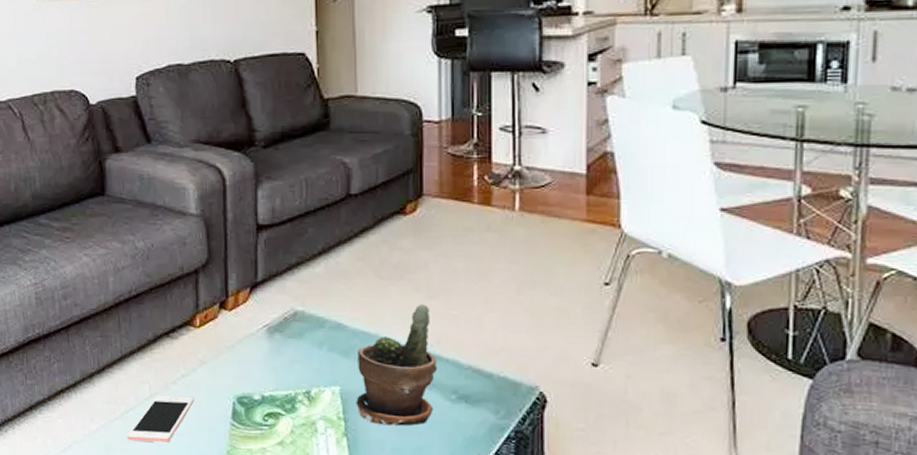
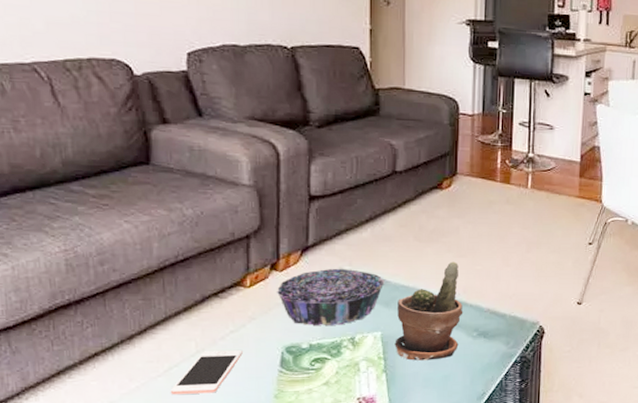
decorative bowl: none [225,308,342,377] -> present [276,268,385,326]

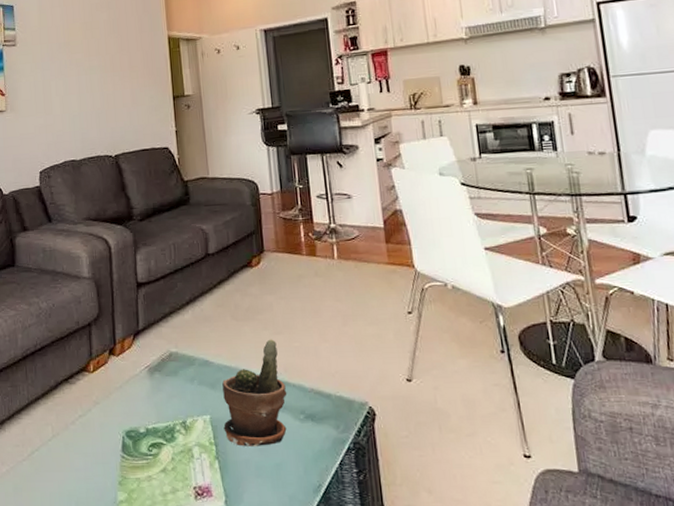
cell phone: present [171,350,243,394] -> none [33,435,90,479]
decorative bowl: present [276,268,385,326] -> none [114,350,209,410]

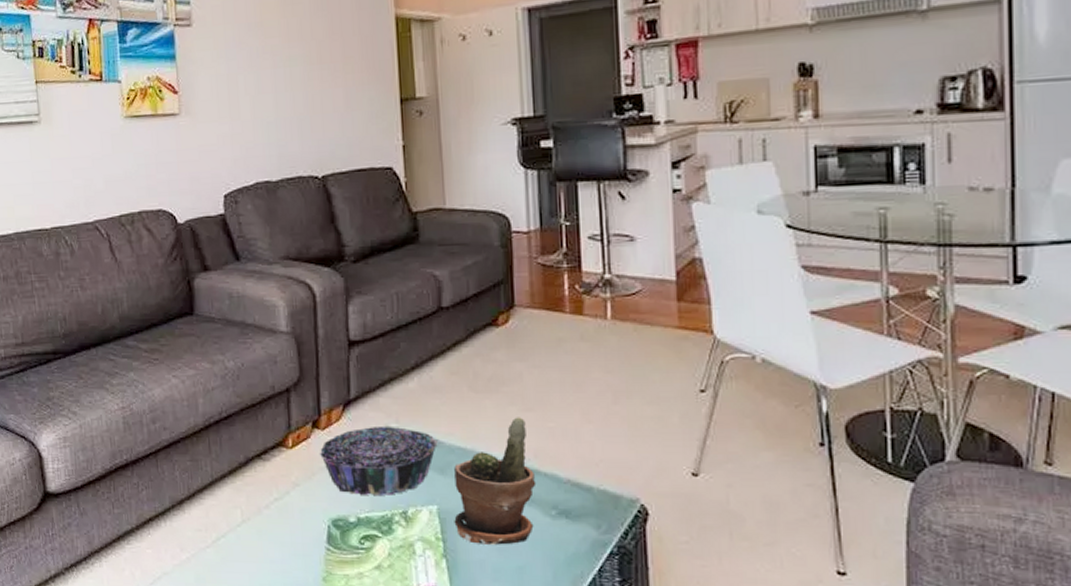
decorative bowl: none [114,350,209,410] -> present [319,426,438,497]

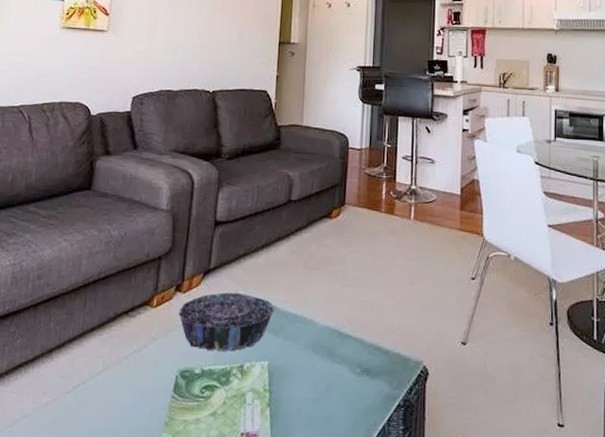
potted plant: present [454,417,537,545] -> none [280,291,348,397]

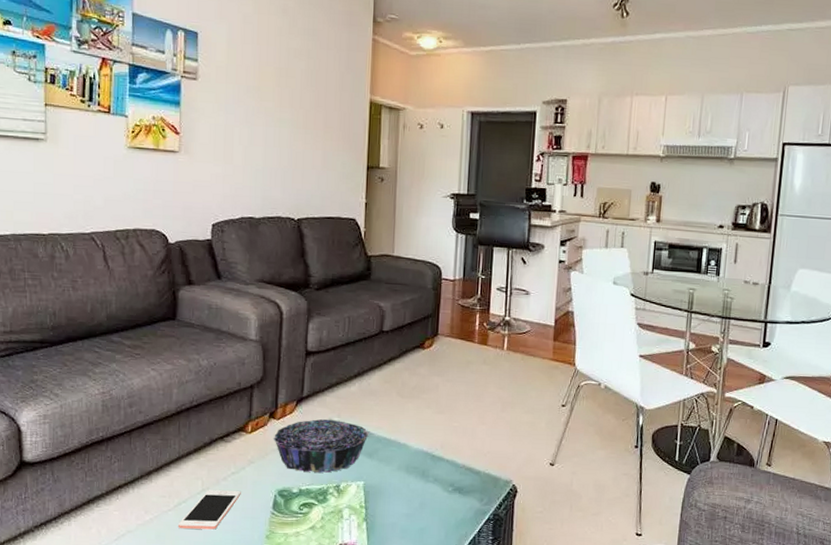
cell phone: none [75,369,142,415] -> present [179,490,241,530]

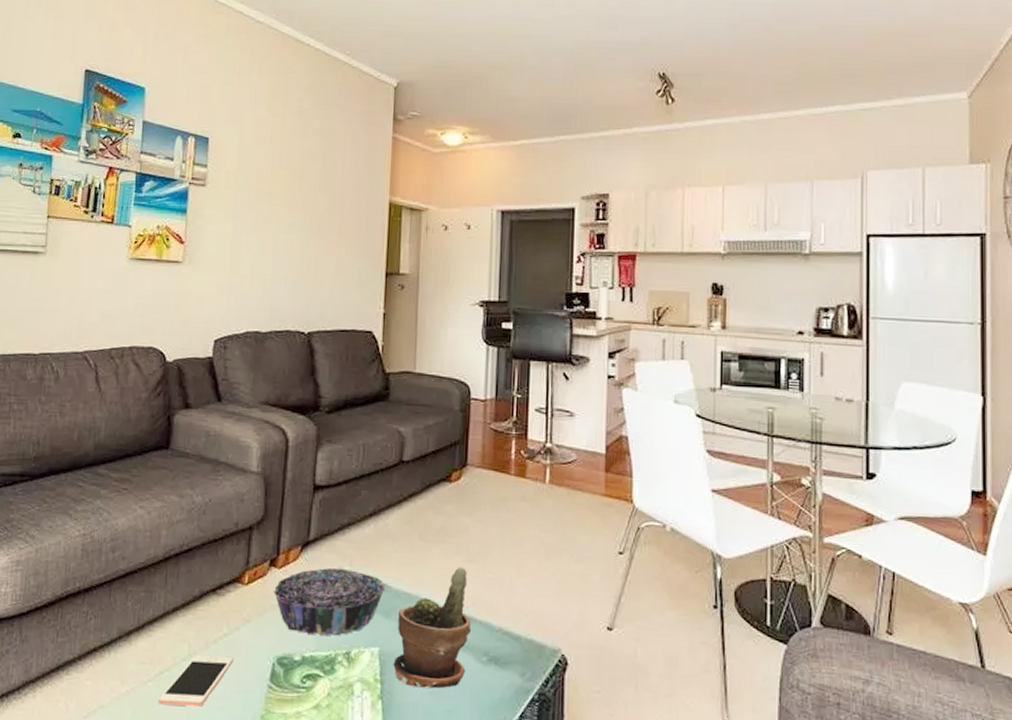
potted plant: none [375,417,440,512] -> present [393,567,472,689]

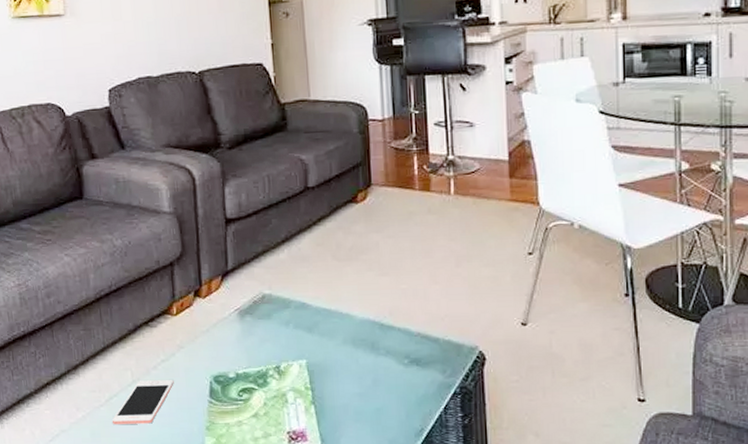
decorative bowl: present [273,567,386,637] -> none [201,292,306,355]
potted plant: present [393,567,472,689] -> none [320,281,391,391]

